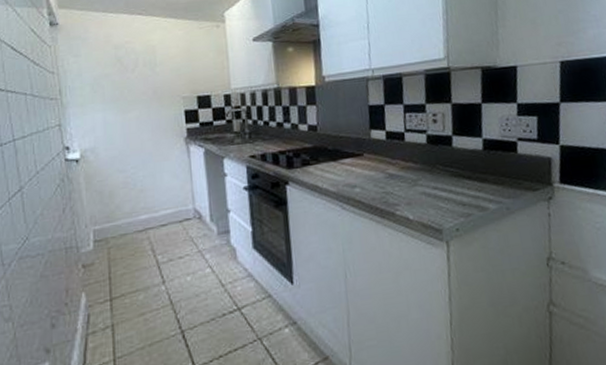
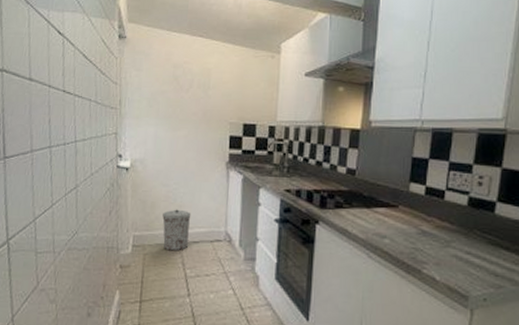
trash can: none [123,193,157,240] -> present [162,209,191,251]

